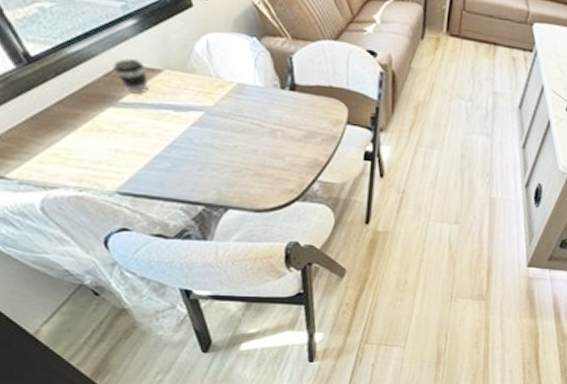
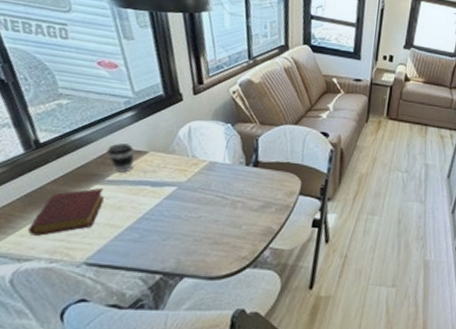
book: none [45,111,123,163] -> present [28,187,105,236]

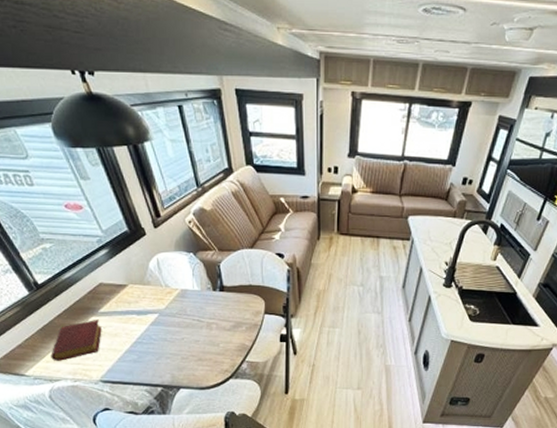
coffee cup: present [106,143,134,173] -> none [93,279,119,305]

